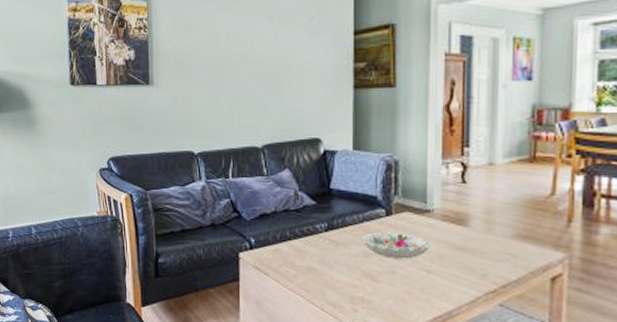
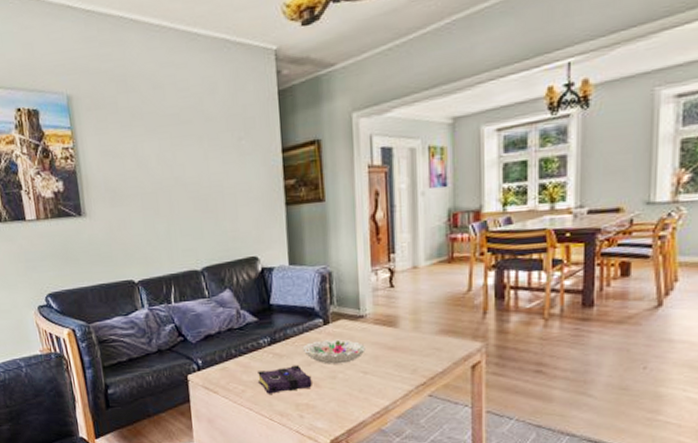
book: none [312,254,369,283] -> present [257,365,312,394]

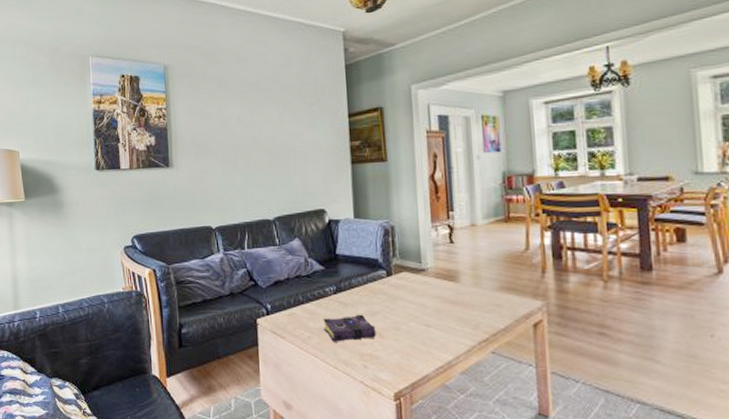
decorative bowl: present [302,339,366,364] -> none [366,291,428,315]

